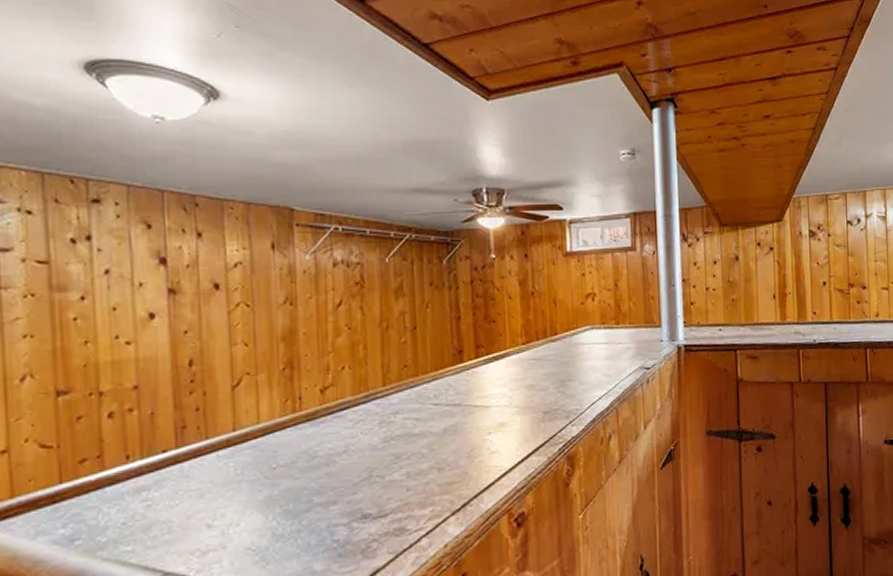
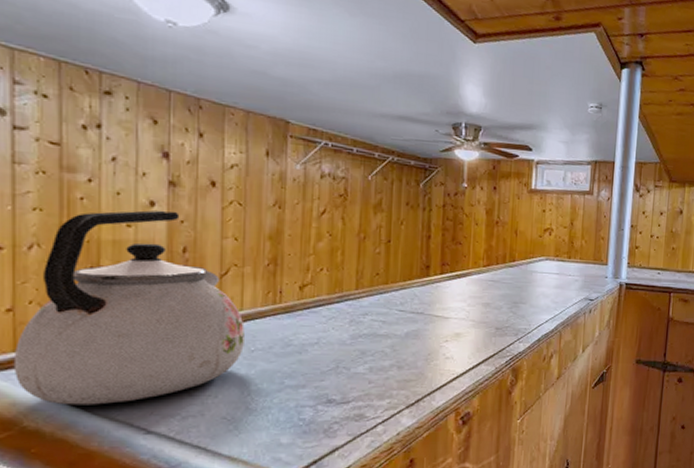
kettle: none [11,321,266,553] -> present [13,210,246,405]

